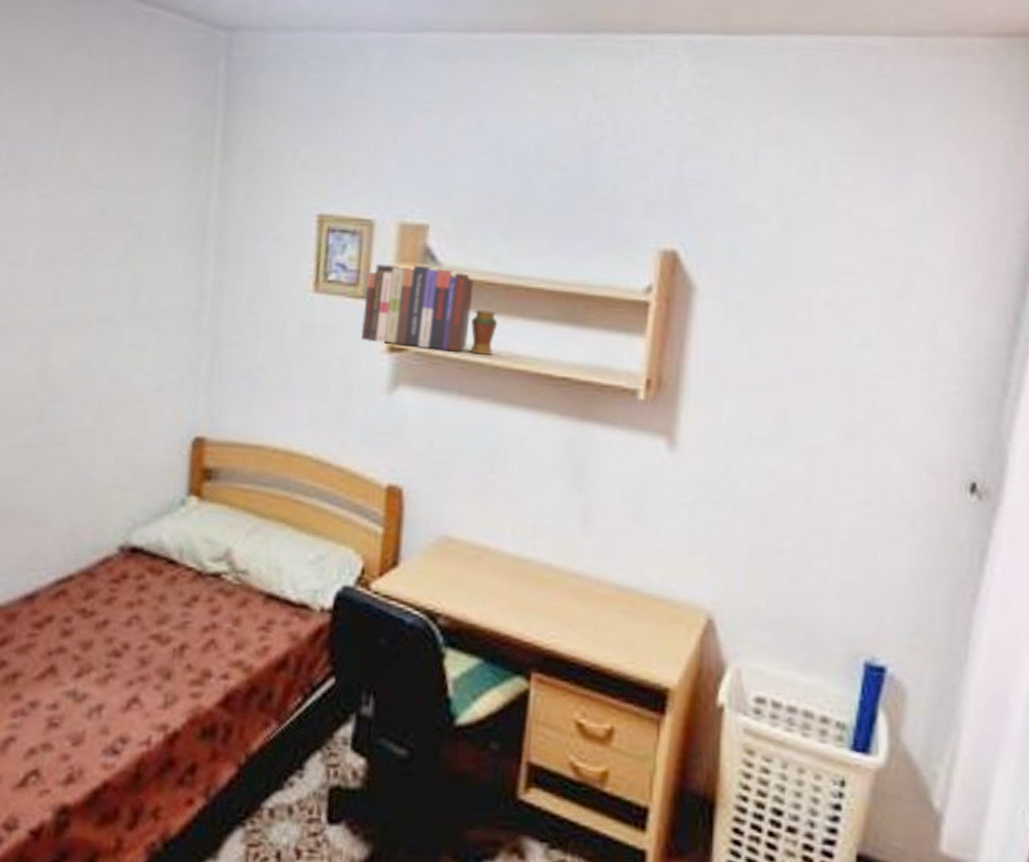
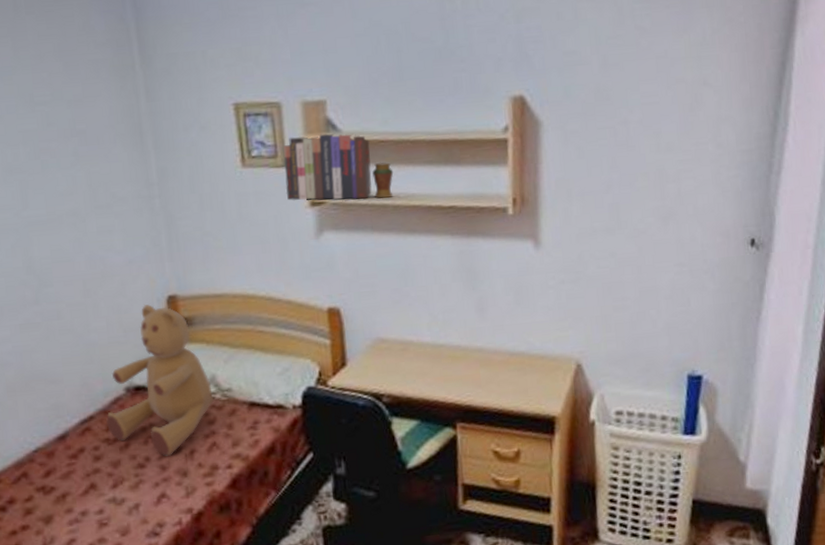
teddy bear: none [85,444,225,647] -> present [106,304,215,456]

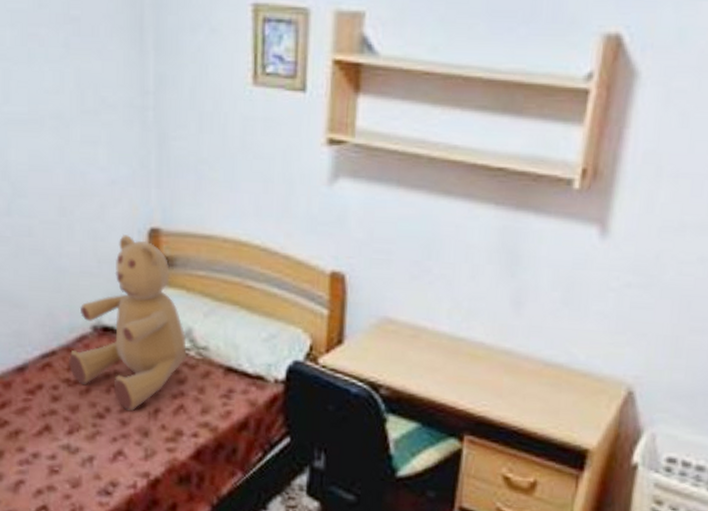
books: present [283,133,372,201] -> none [300,54,411,144]
decorative vase: present [372,162,394,198] -> none [407,101,436,146]

